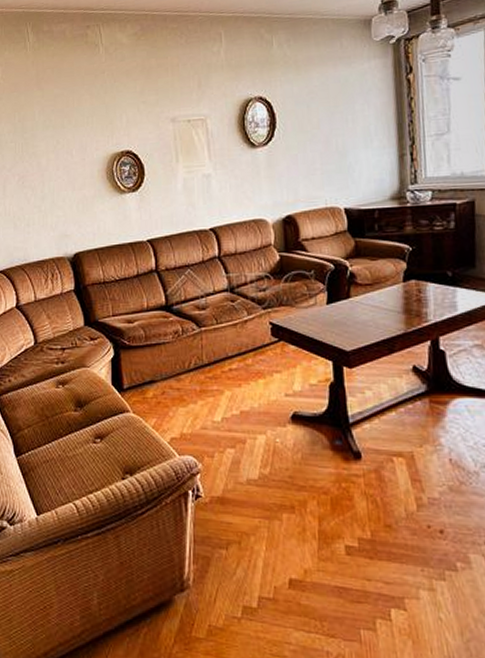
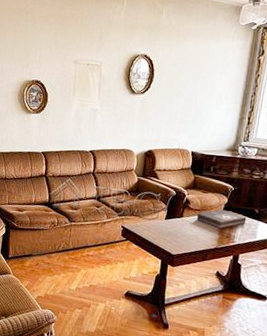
first aid kit: none [369,278,439,305] -> present [196,209,247,228]

